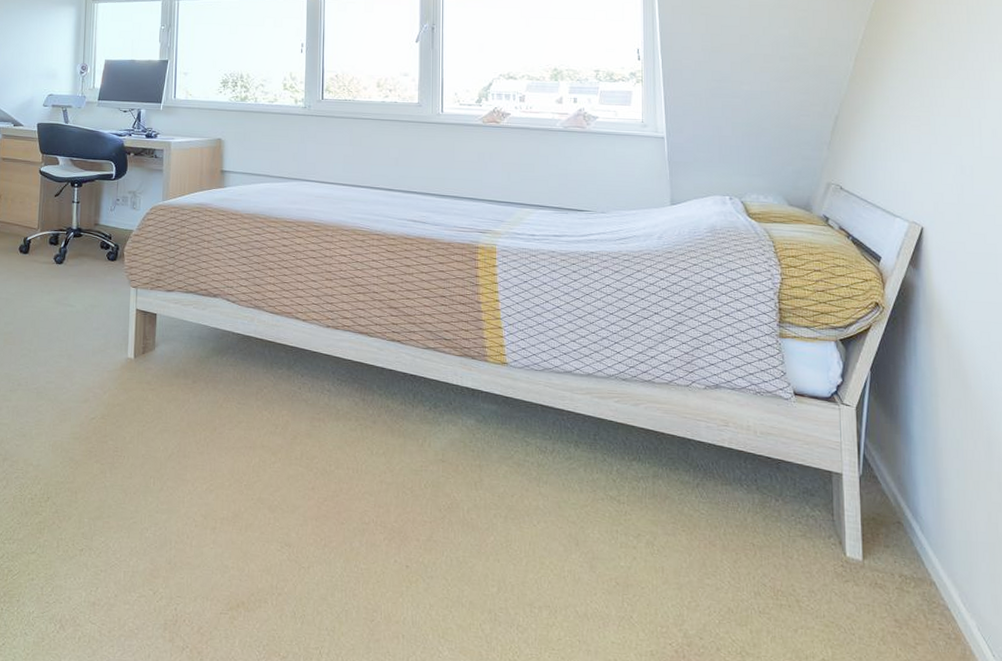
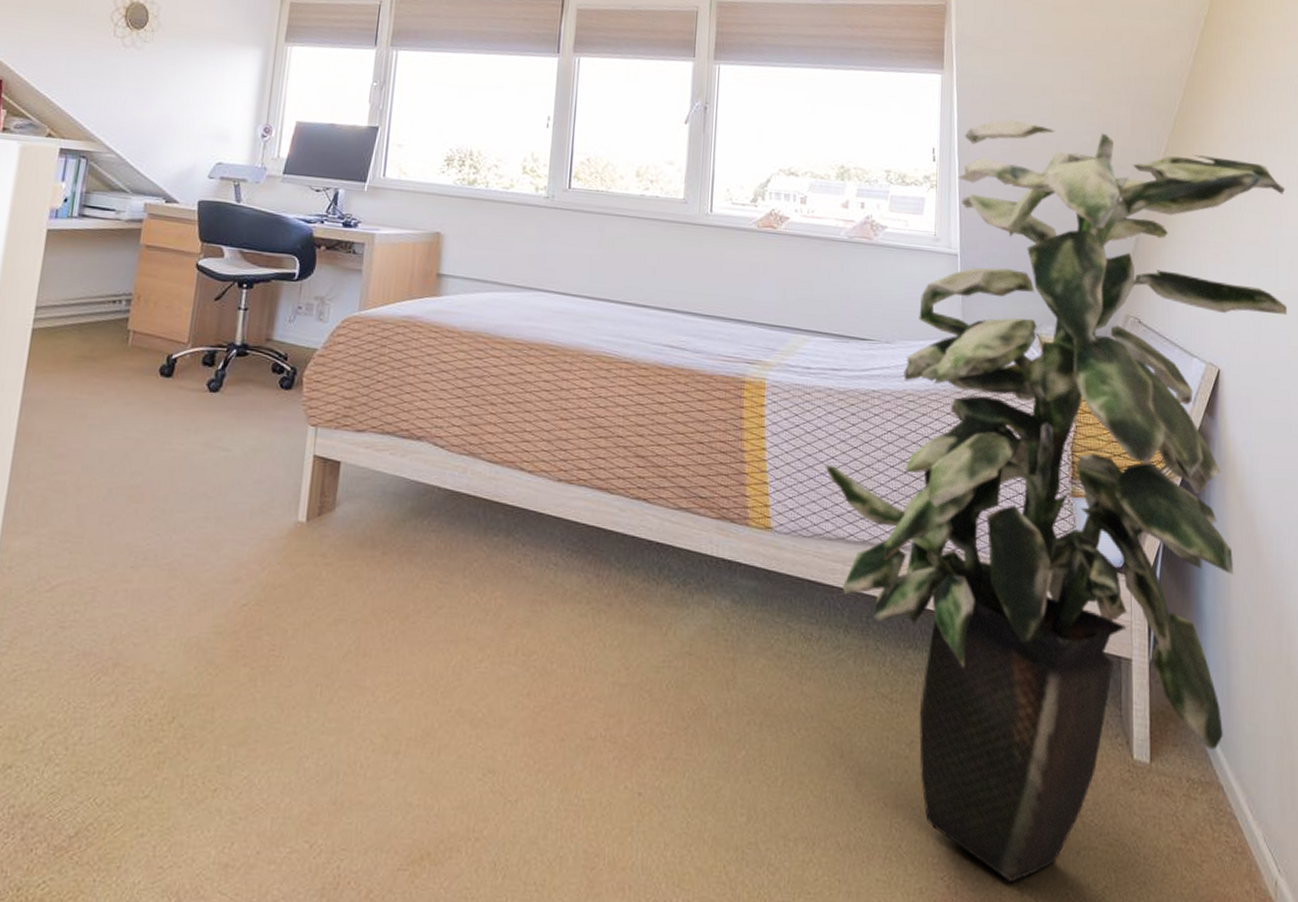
indoor plant: none [551,20,992,651] -> present [825,119,1288,882]

